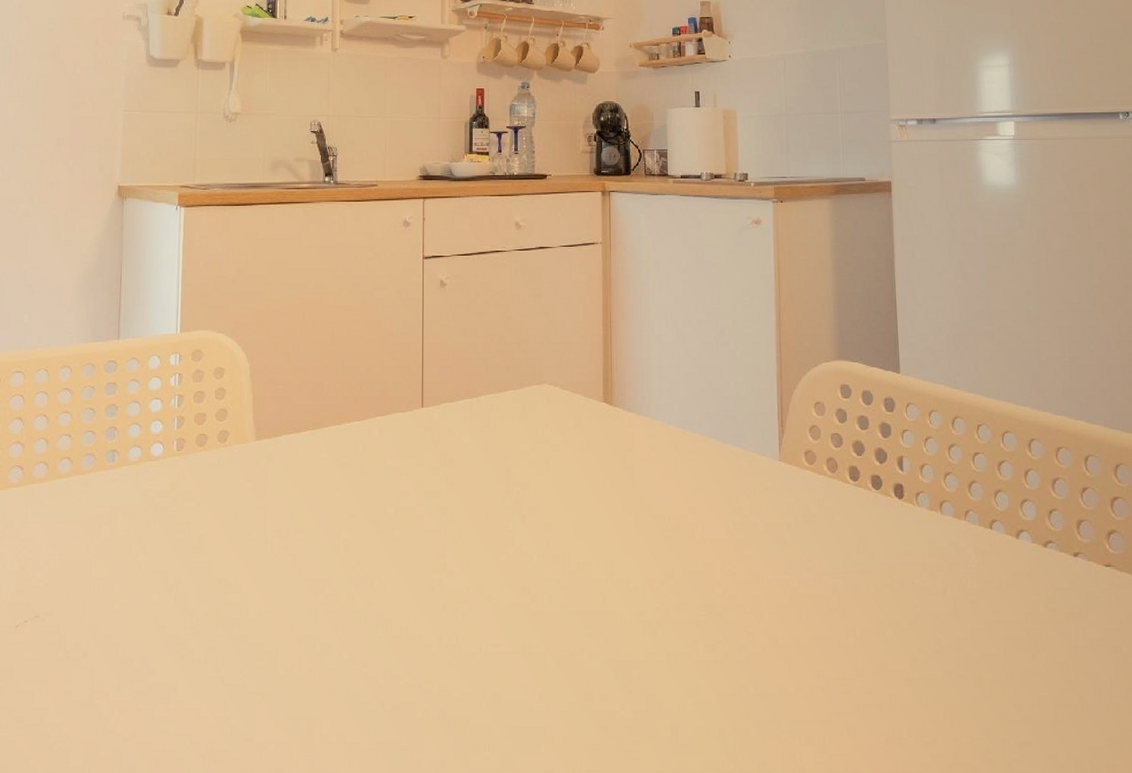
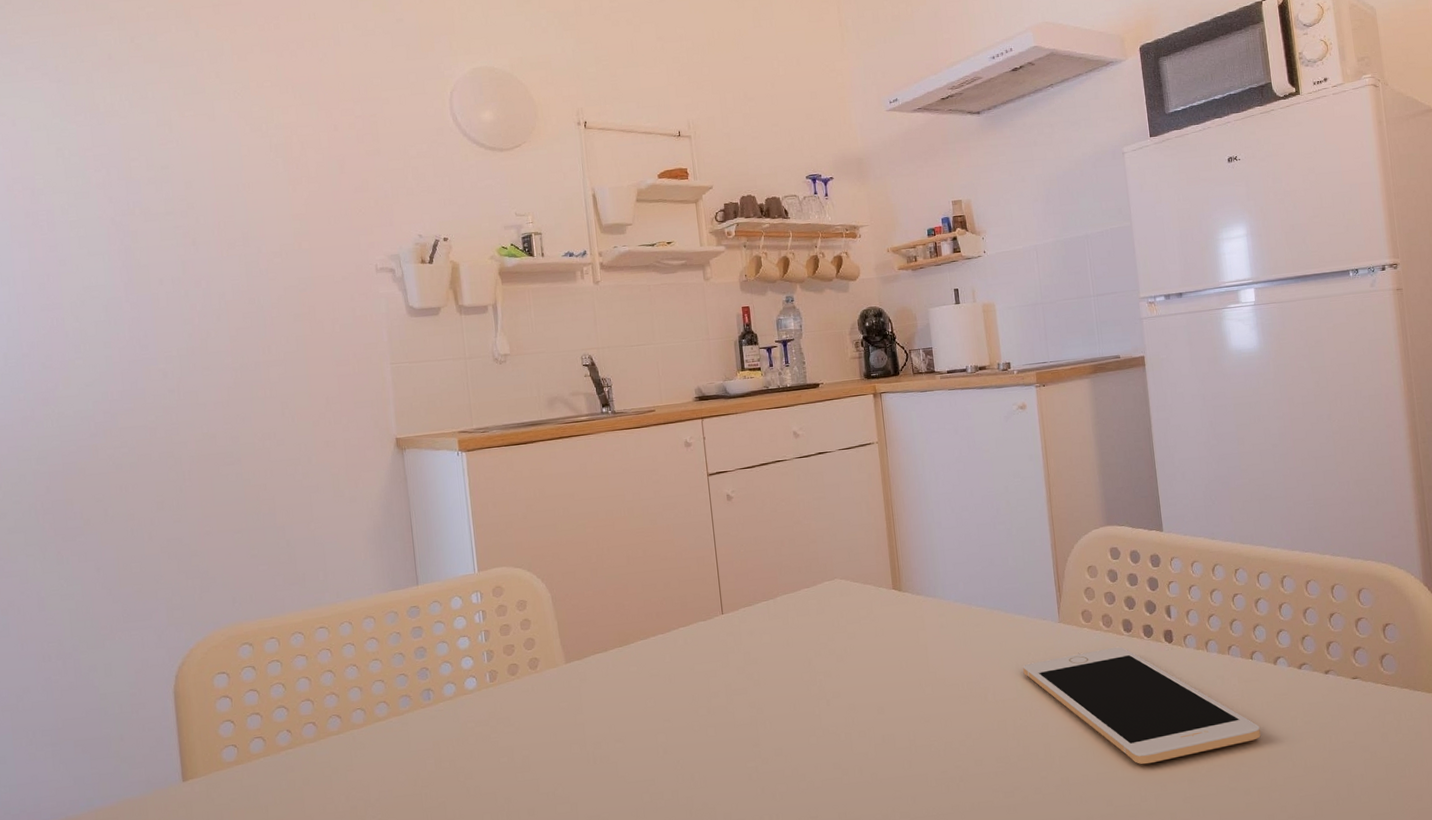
cell phone: none [736,496,997,635] -> present [1023,646,1261,765]

